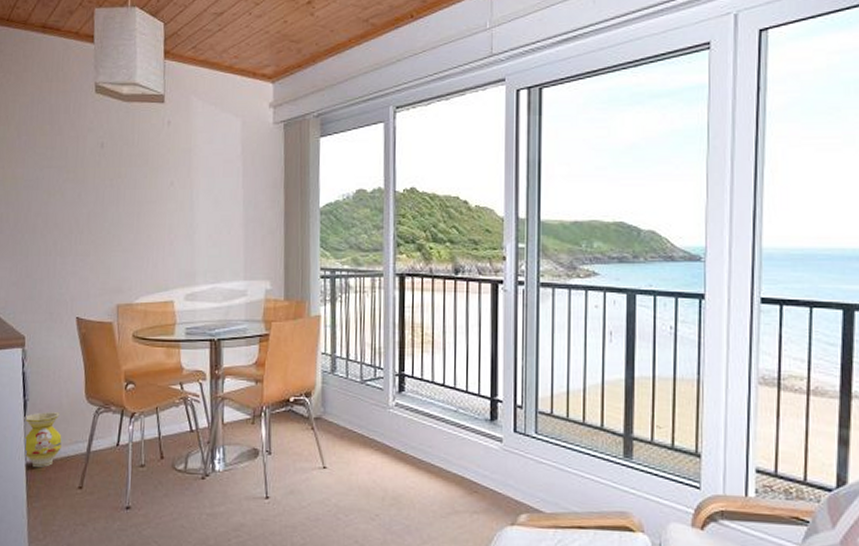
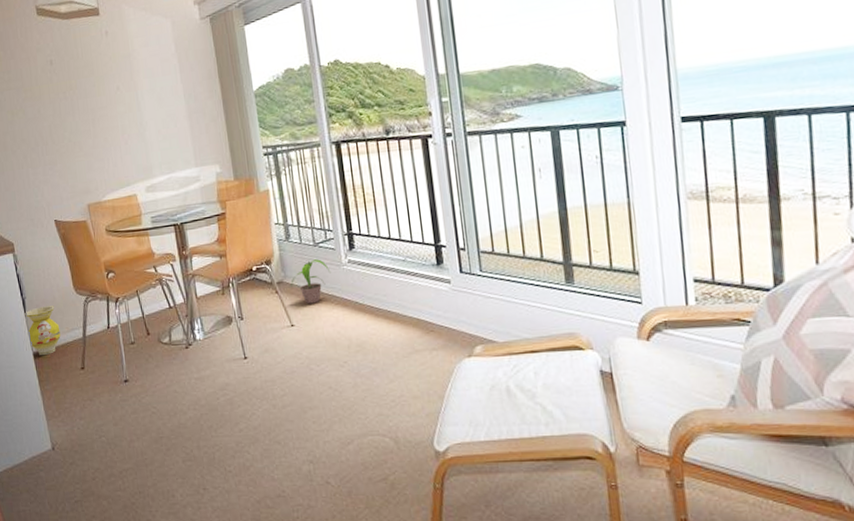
potted plant: none [329,398,375,447] -> present [291,259,331,304]

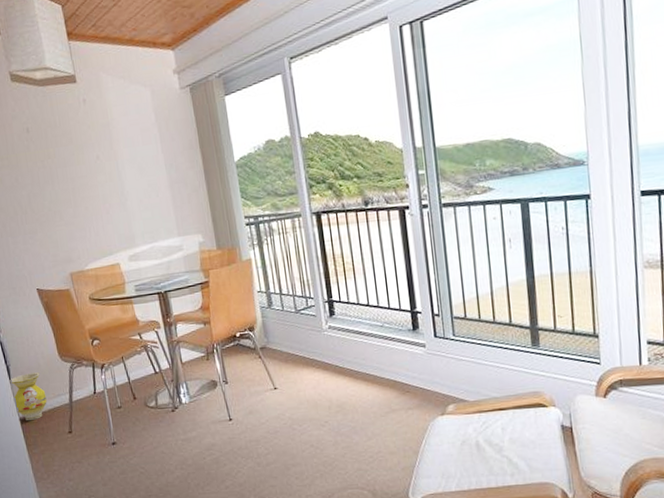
potted plant: present [291,259,331,304] -> none [273,325,312,368]

